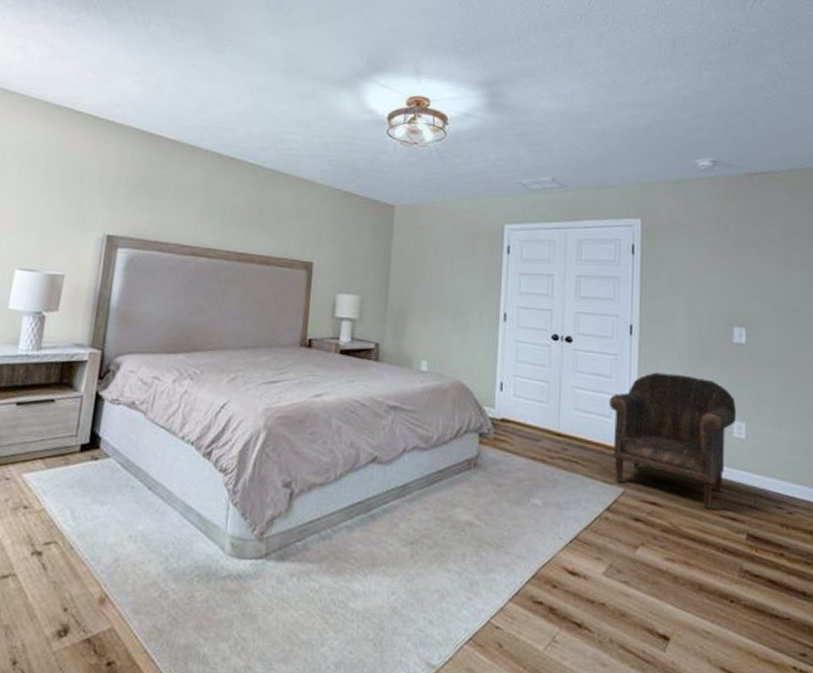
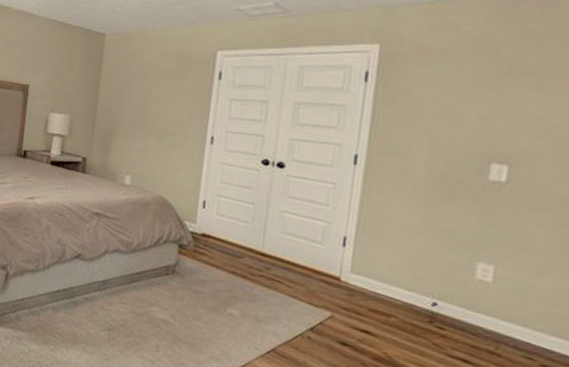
armchair: present [609,372,737,510] -> none [321,204,484,347]

